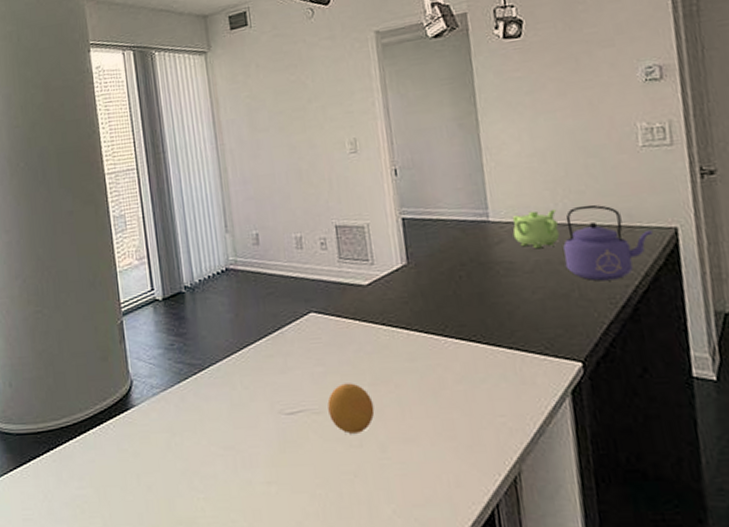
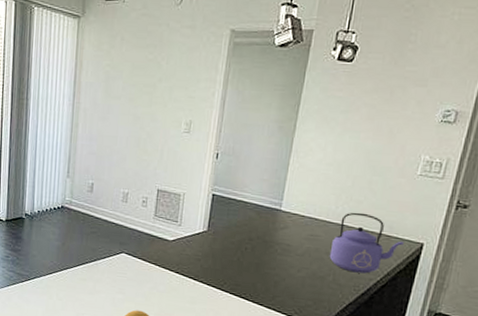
teapot: present [512,208,560,249] -> none [296,209,336,239]

